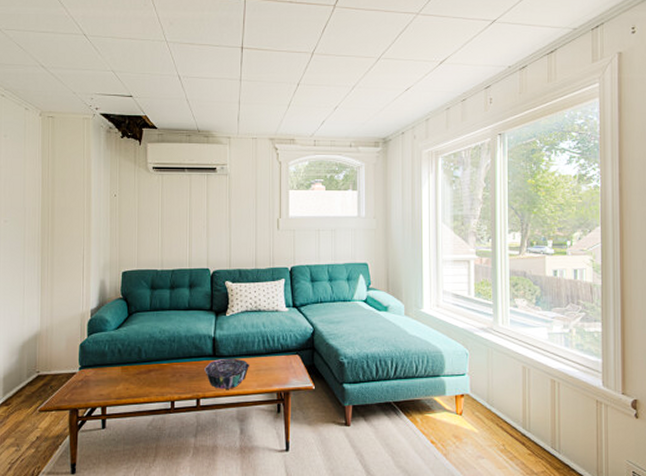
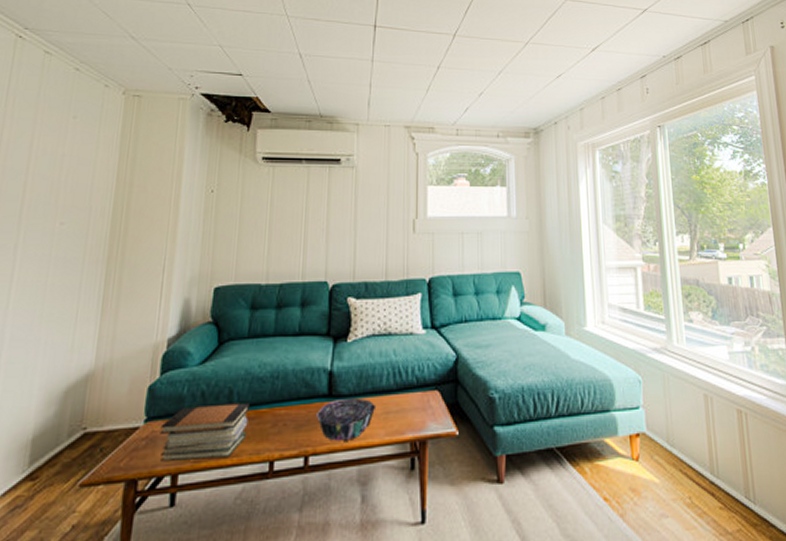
book stack: none [91,359,154,397] -> present [160,403,249,461]

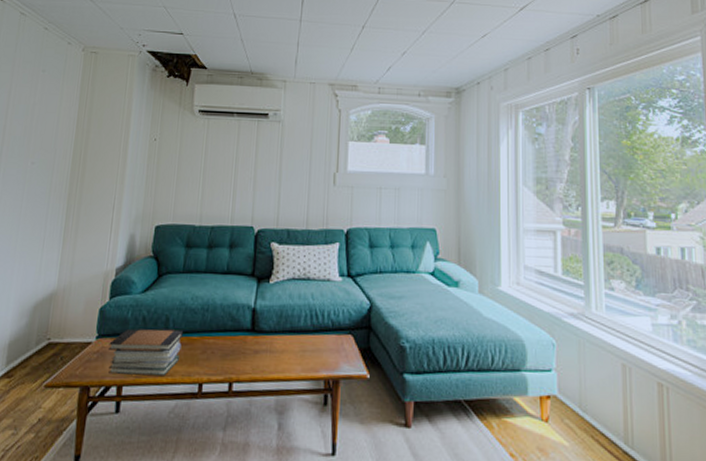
decorative bowl: present [316,397,377,441] -> none [240,334,295,373]

